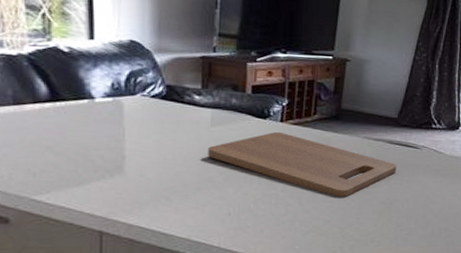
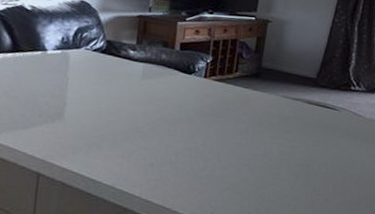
cutting board: present [208,132,397,198] -> none [137,87,315,156]

